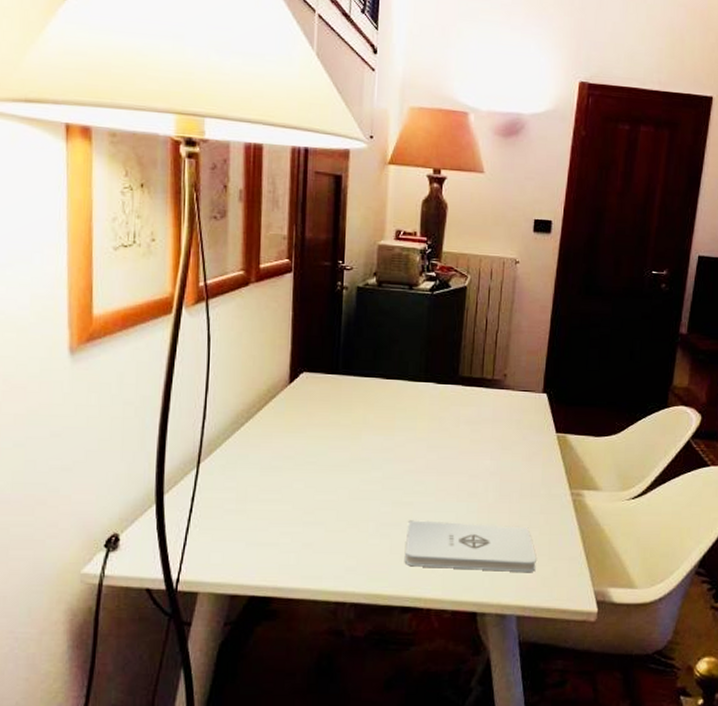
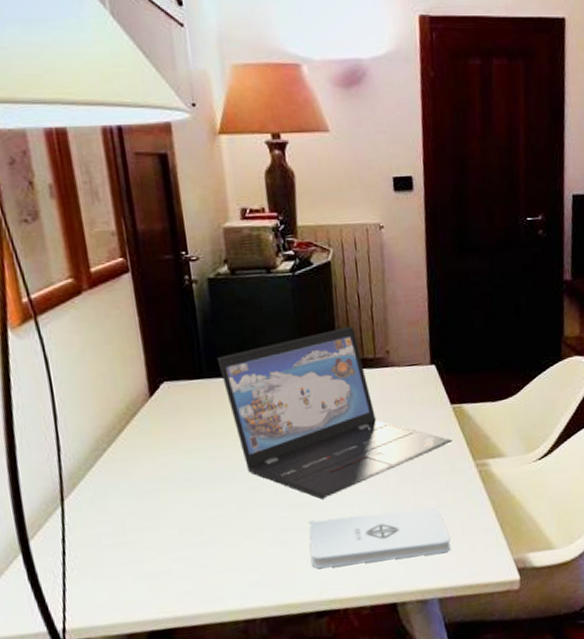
laptop: none [353,347,552,502] -> present [217,326,452,500]

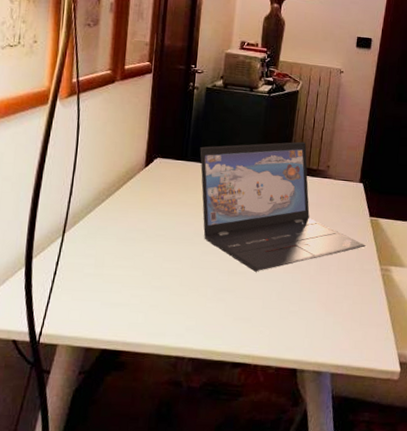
notepad: present [309,507,451,569] -> none [237,287,350,336]

